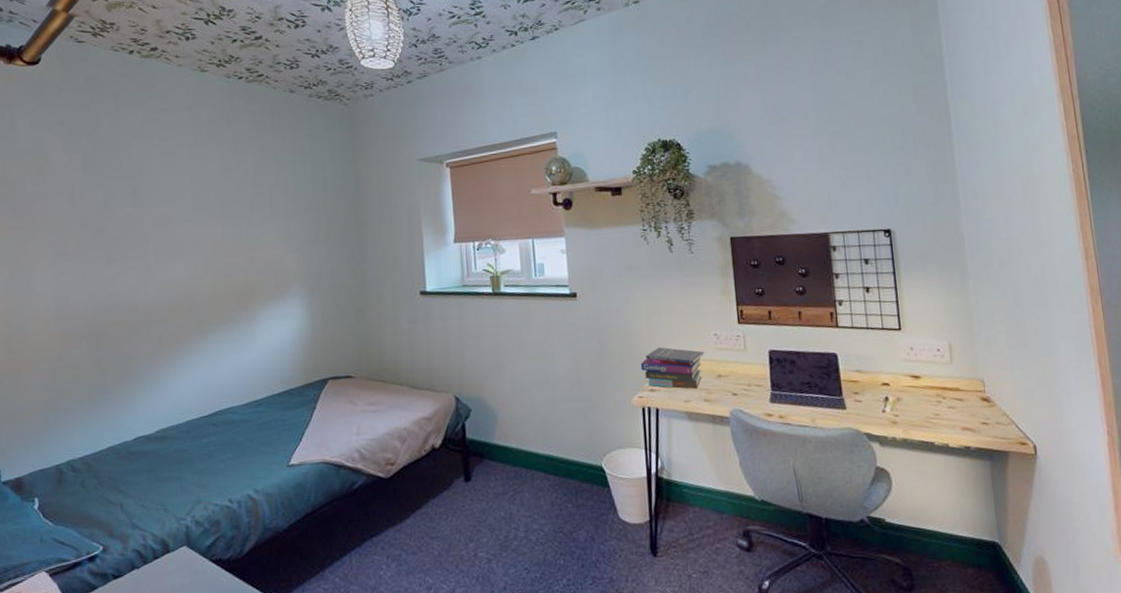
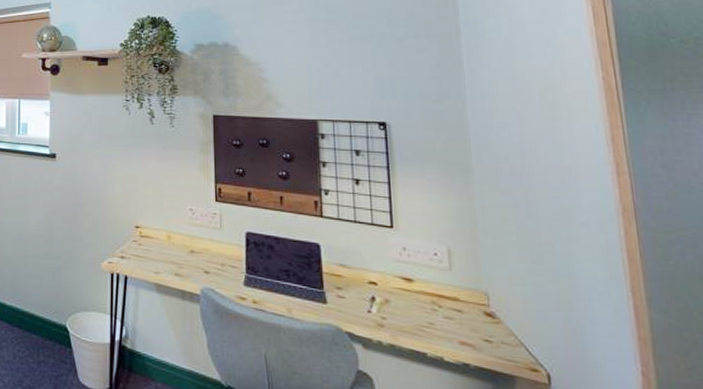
books: present [640,347,705,389] -> none [112,215,179,262]

